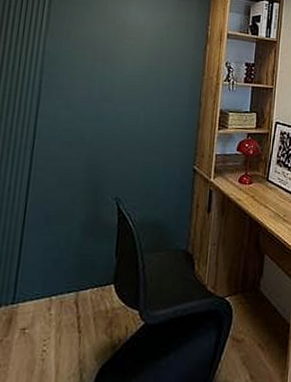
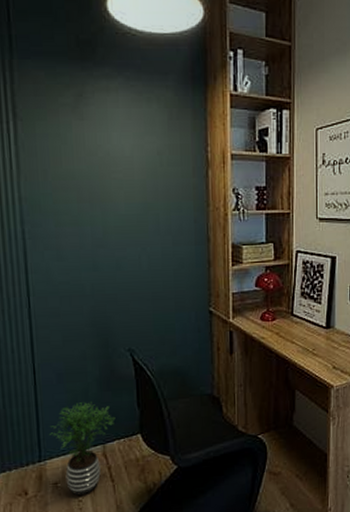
potted plant: none [26,246,93,345] -> present [48,402,116,496]

